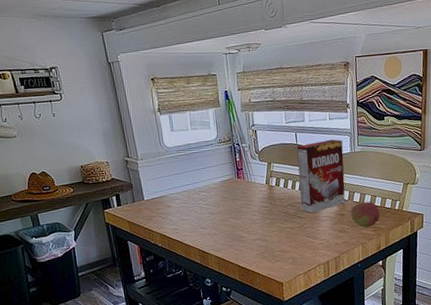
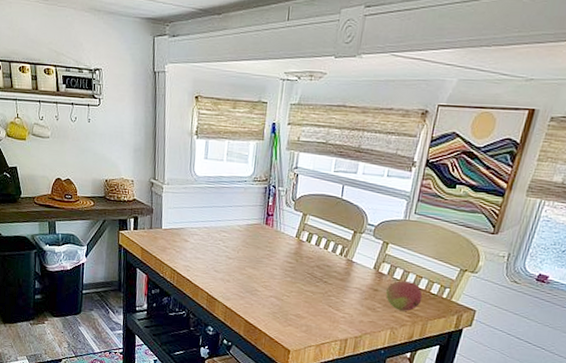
cereal box: present [296,139,346,213] -> none [329,200,398,281]

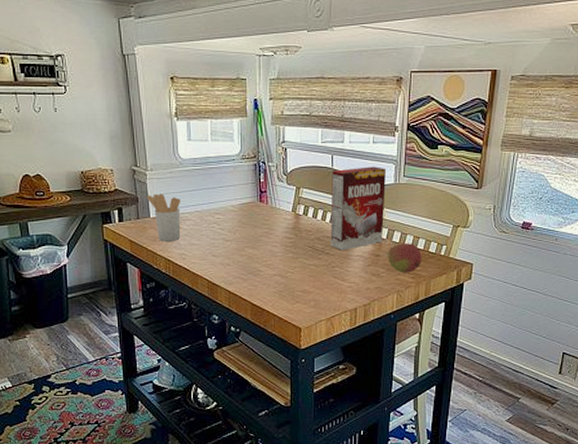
utensil holder: none [160,206,191,253] -> present [146,193,181,241]
cereal box: none [329,200,398,281] -> present [330,166,387,250]

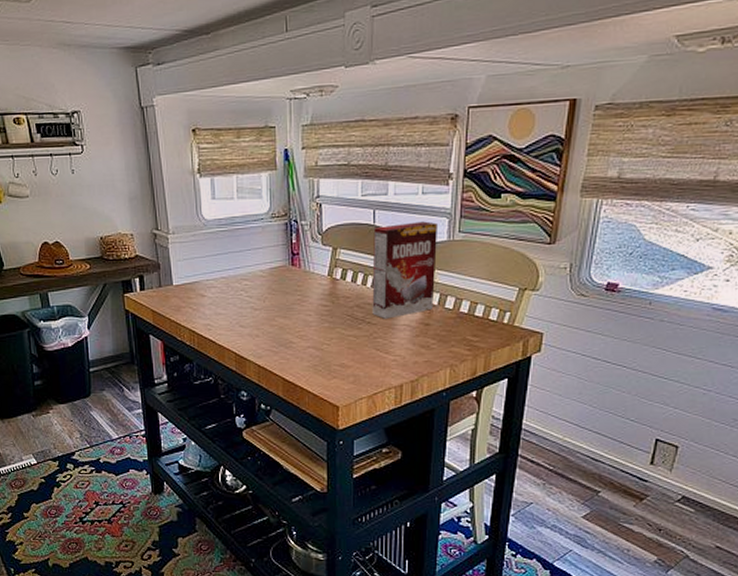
utensil holder: present [146,193,181,241] -> none [168,259,206,311]
fruit: present [388,243,422,273] -> none [440,310,481,344]

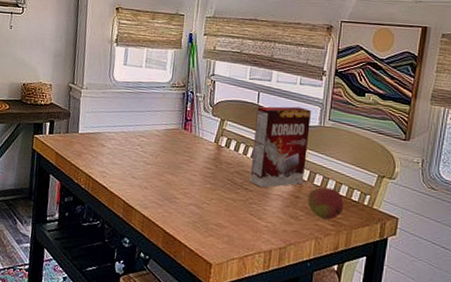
fruit: none [440,310,481,344] -> present [308,187,344,220]

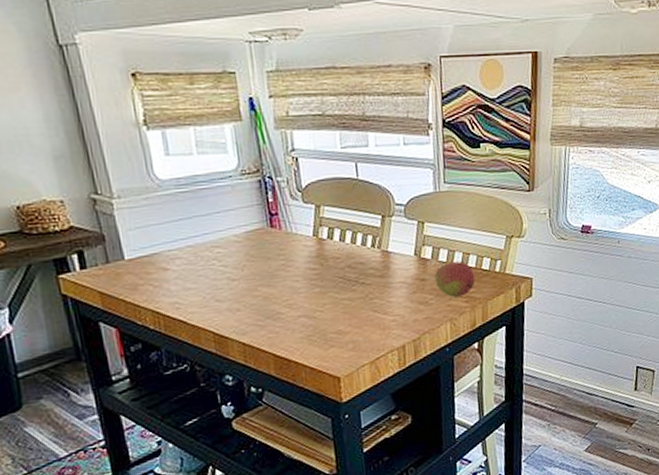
cereal box: present [250,106,312,188] -> none [357,173,428,278]

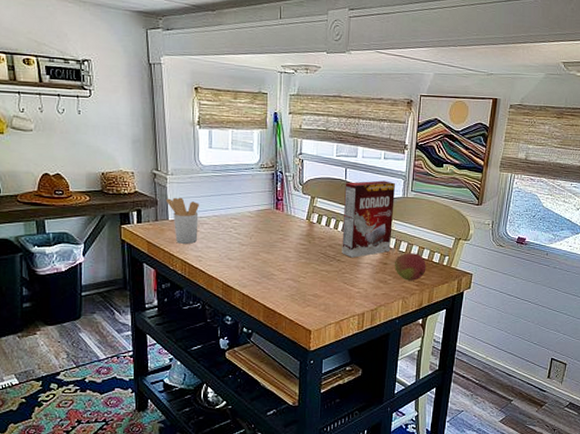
utensil holder: none [116,227,170,290] -> present [166,197,199,244]
cereal box: none [357,173,428,278] -> present [342,180,396,258]

